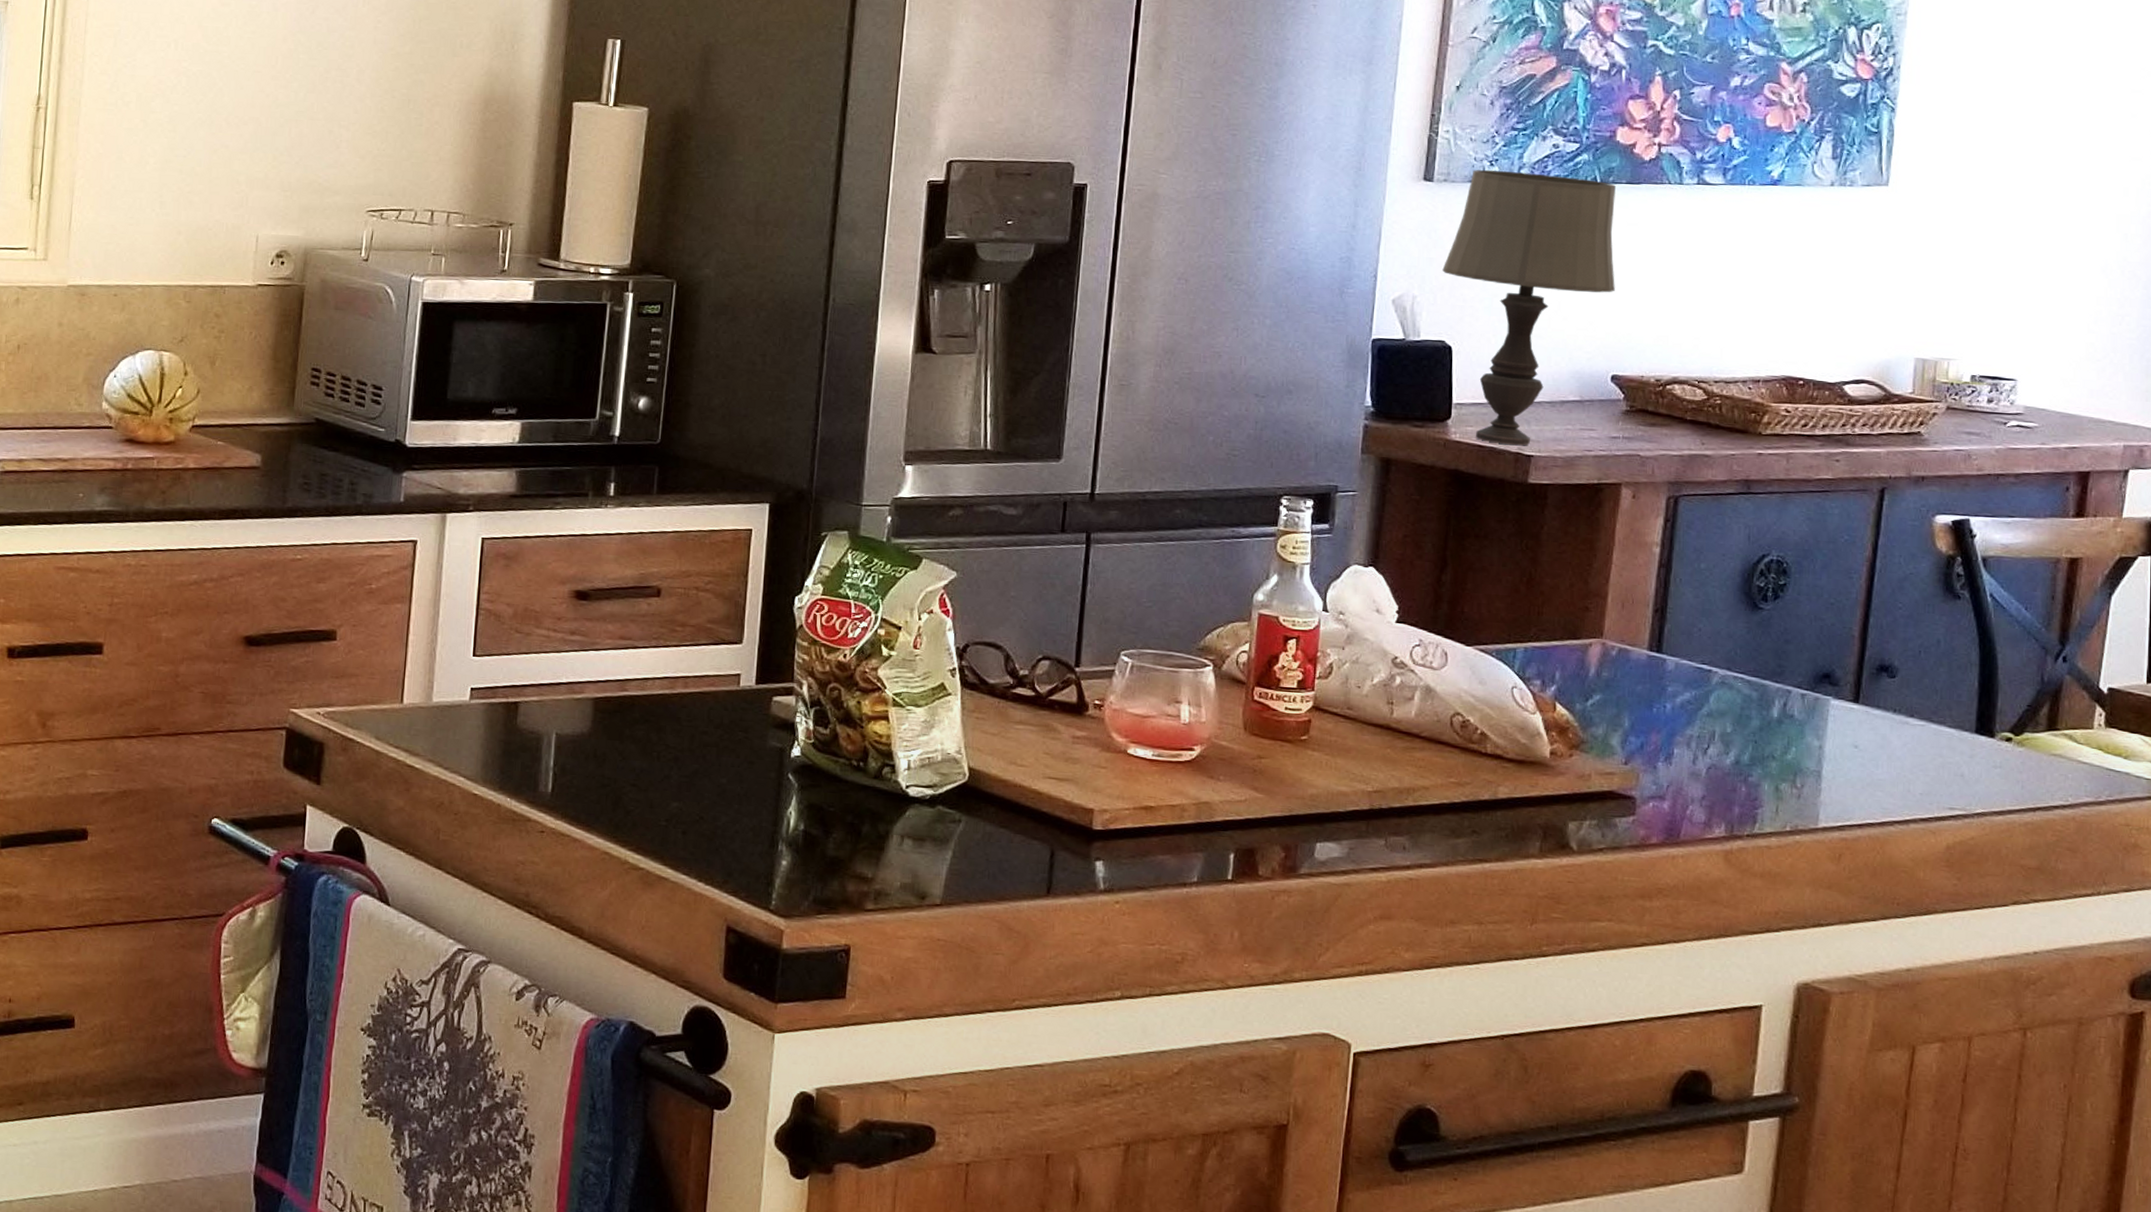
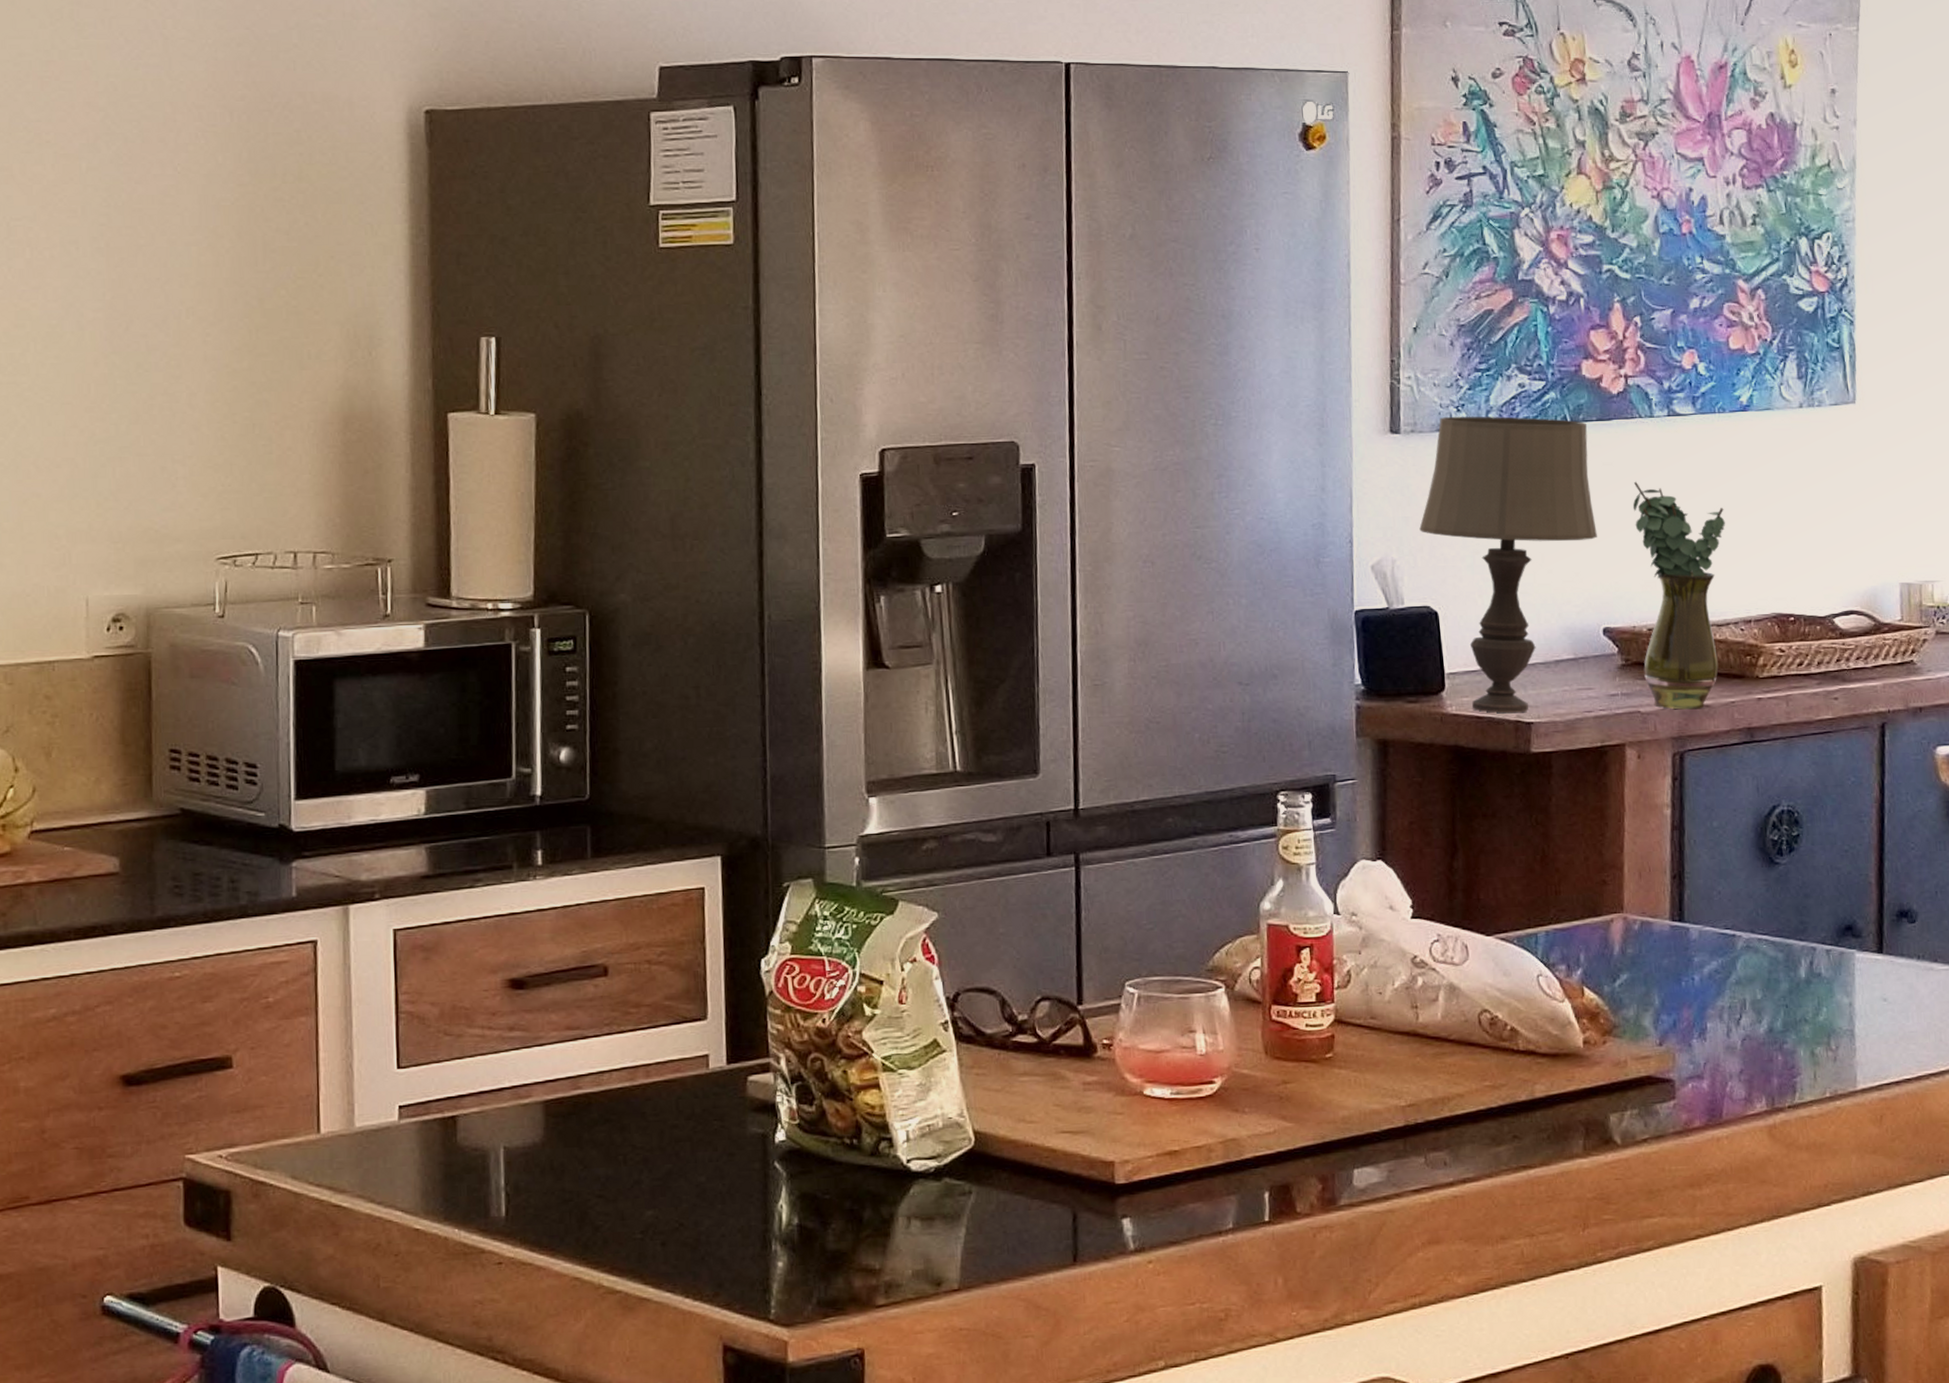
vase: none [1647,242,1744,458] -> present [1632,481,1725,710]

